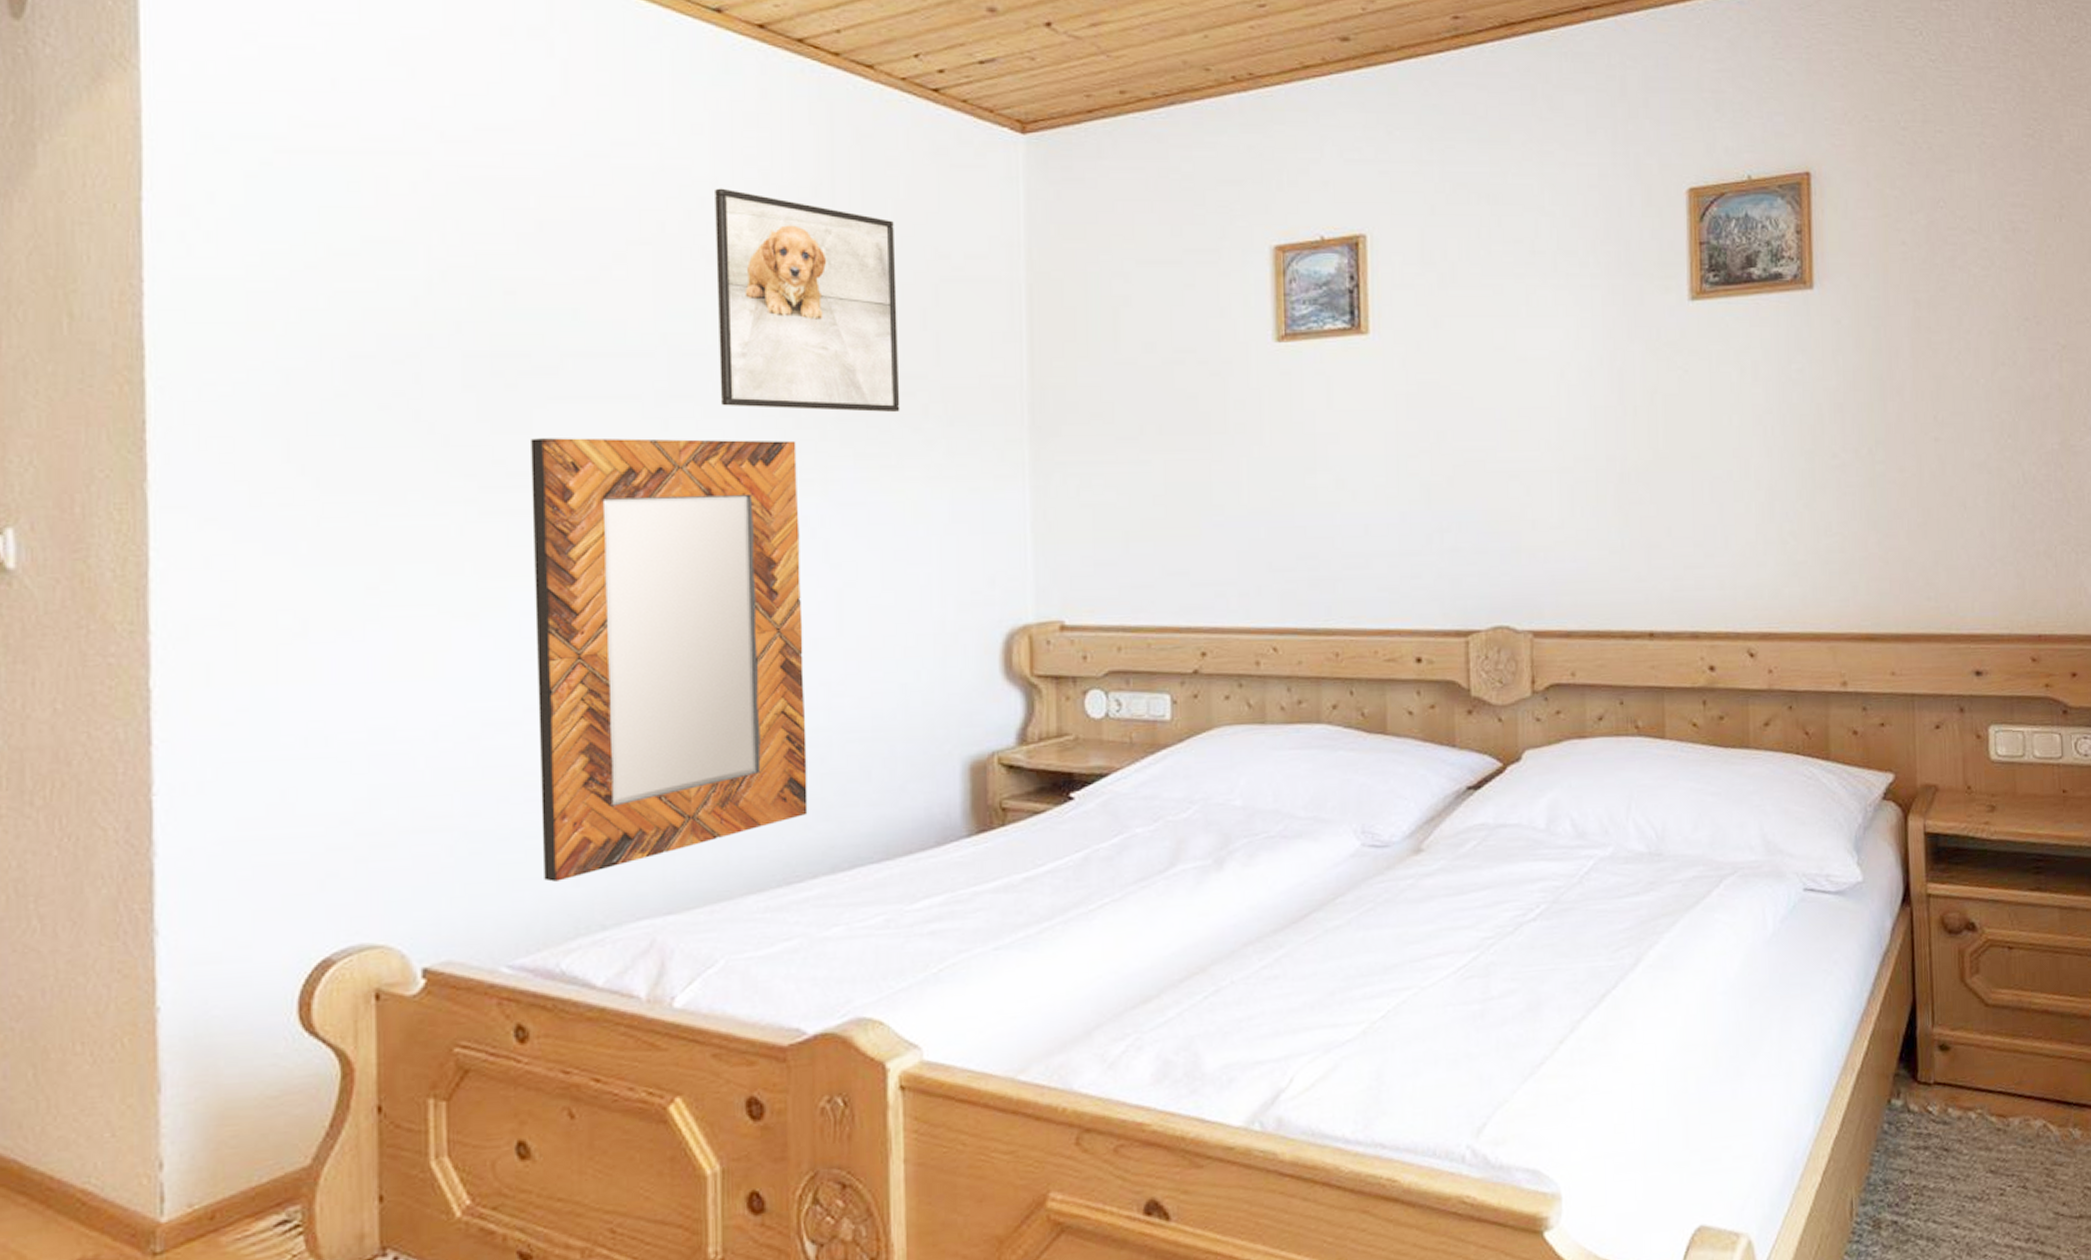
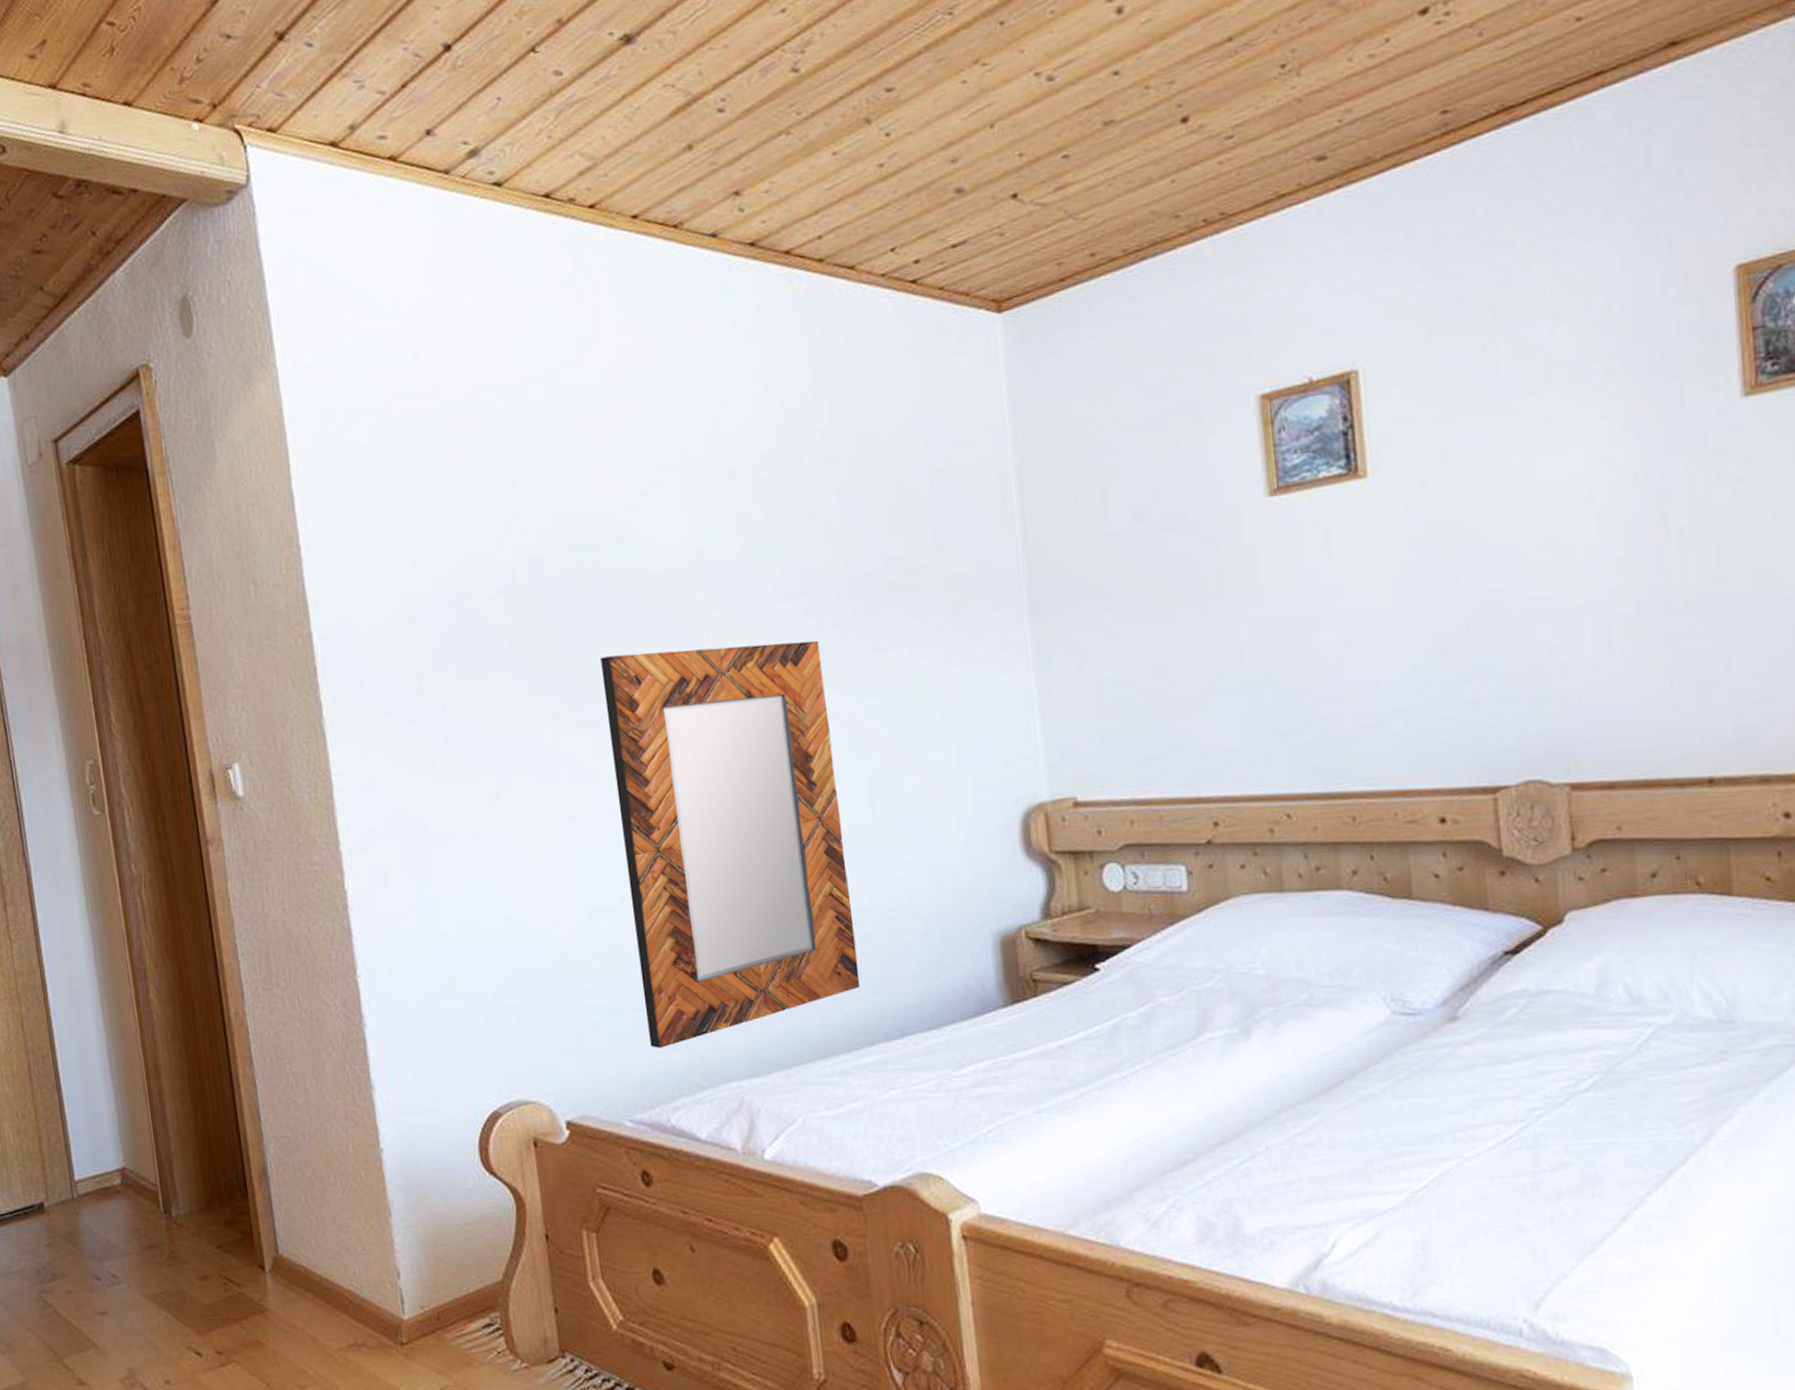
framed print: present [715,188,900,413] -> none [727,406,908,613]

